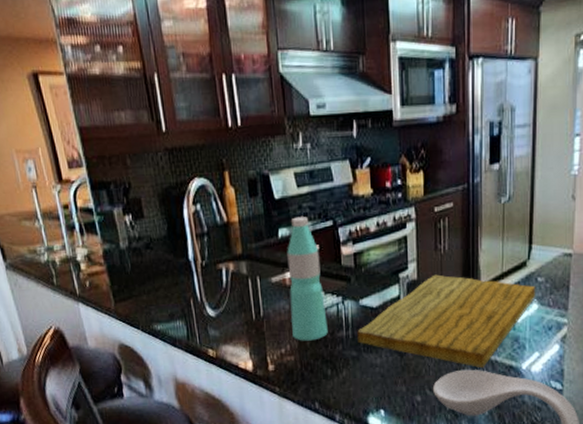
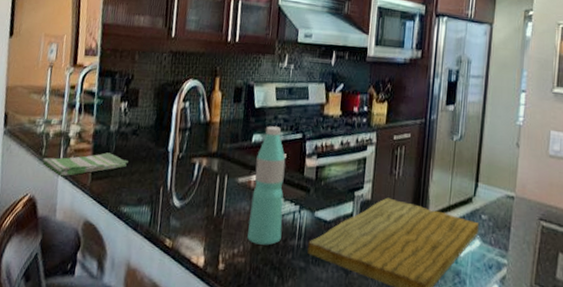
dish towel: none [57,272,149,304] -> present [42,152,128,177]

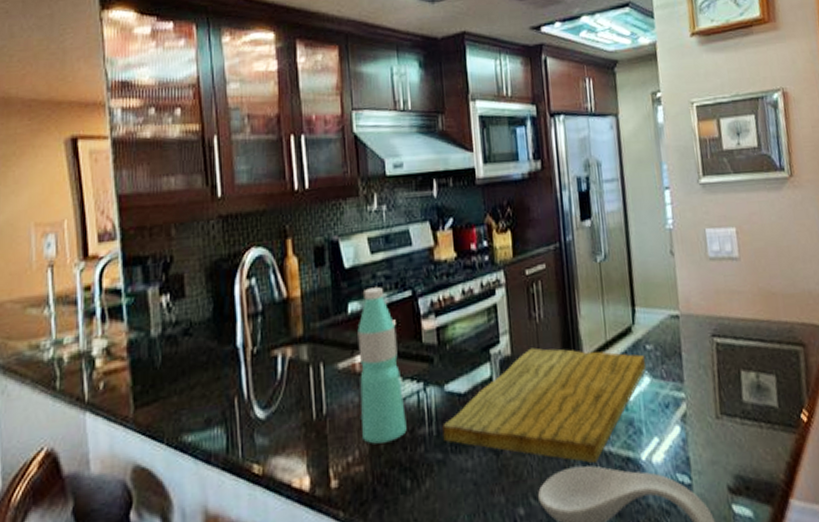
dish towel: present [42,152,128,177] -> none [59,366,183,413]

